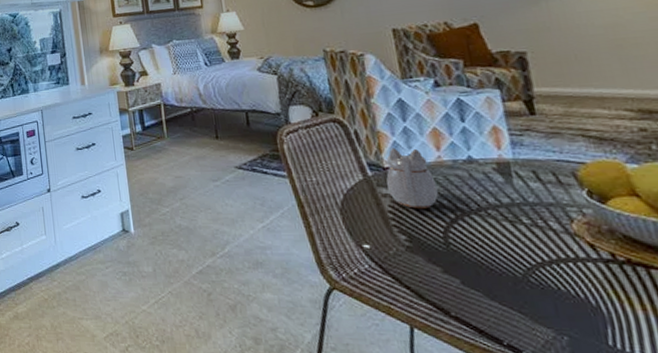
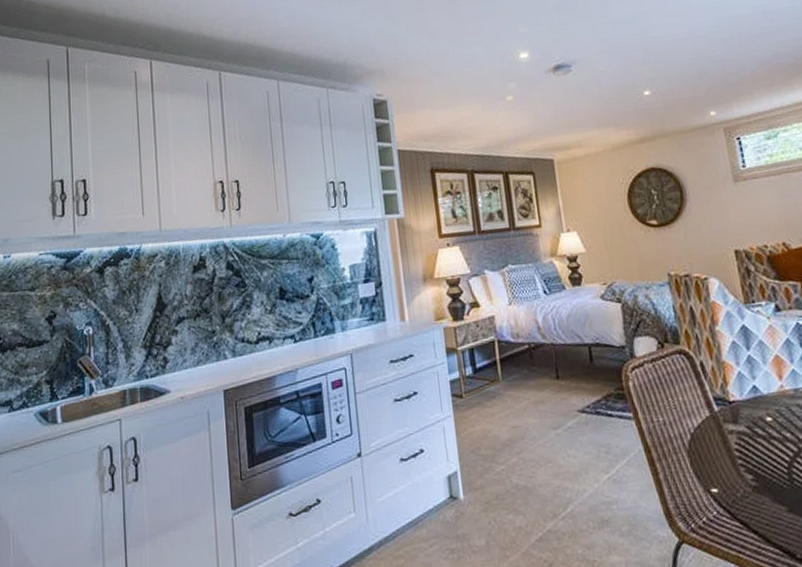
teapot: present [386,148,439,209] -> none [732,379,782,445]

